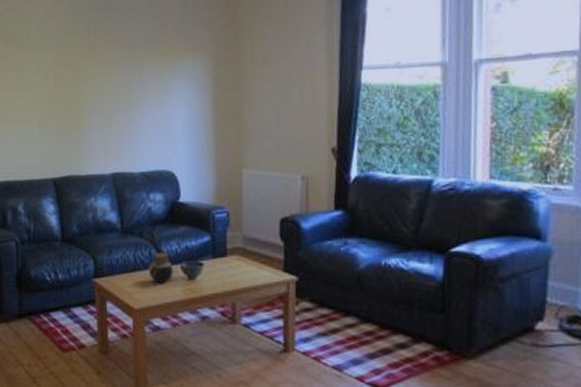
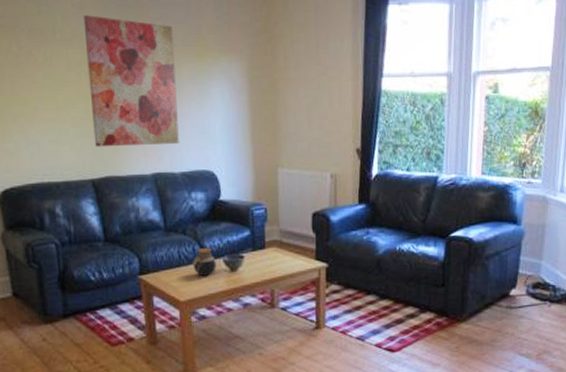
wall art: none [54,21,139,147] -> present [83,15,179,147]

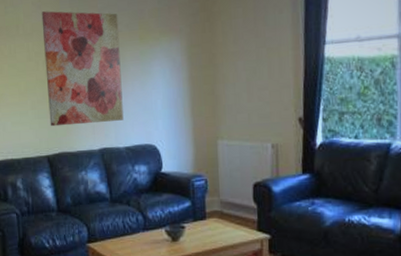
jar: present [192,248,217,276] -> none [136,218,159,245]

